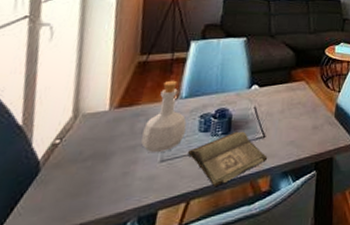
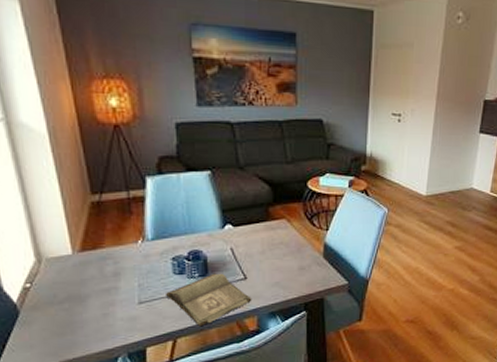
bottle: present [141,80,187,153] -> none [114,221,159,296]

